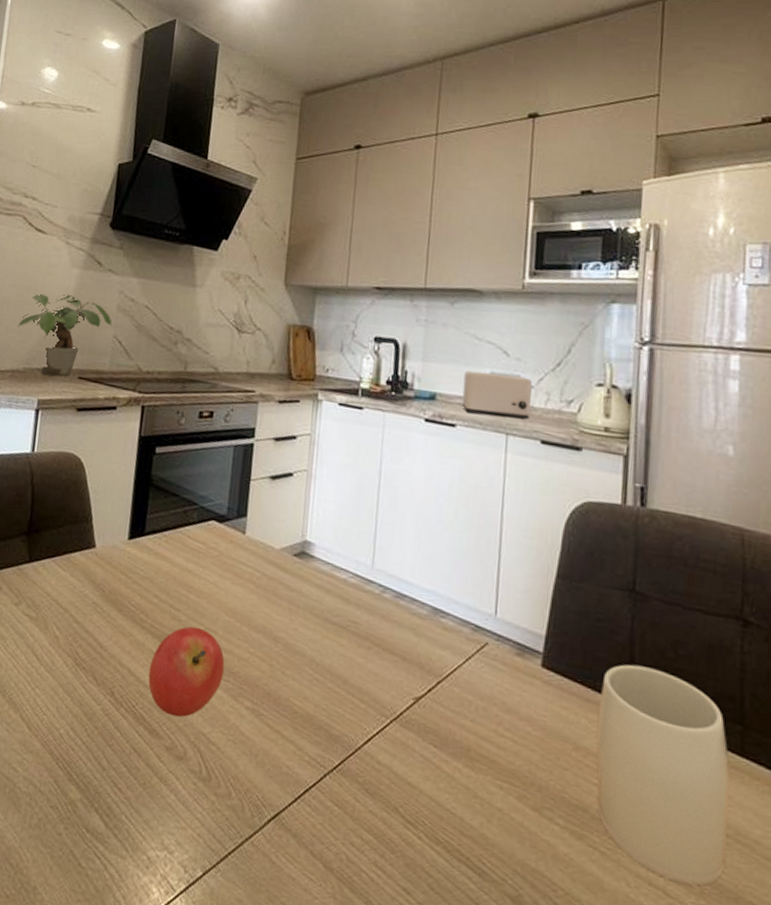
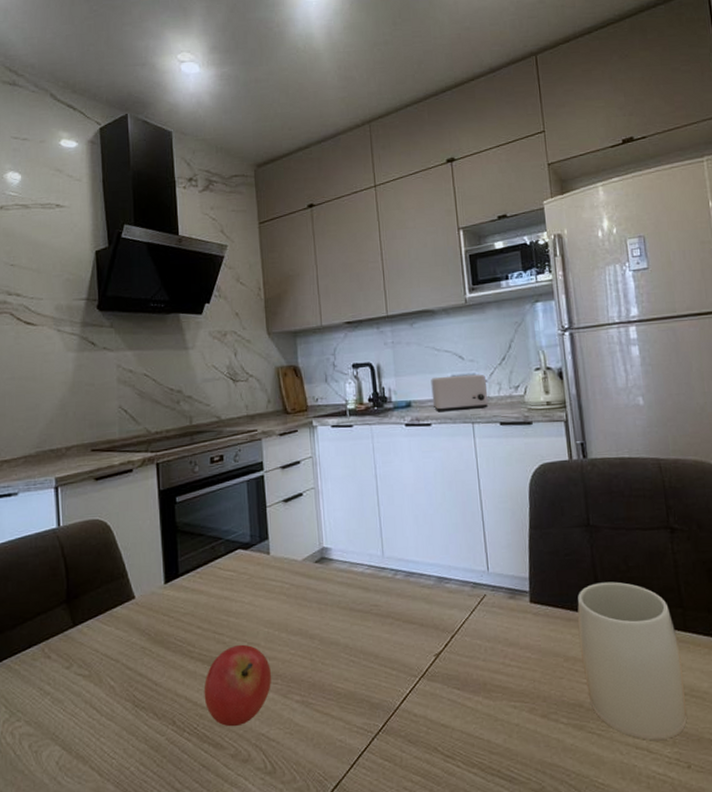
potted plant: present [18,294,112,378] -> none [23,377,115,455]

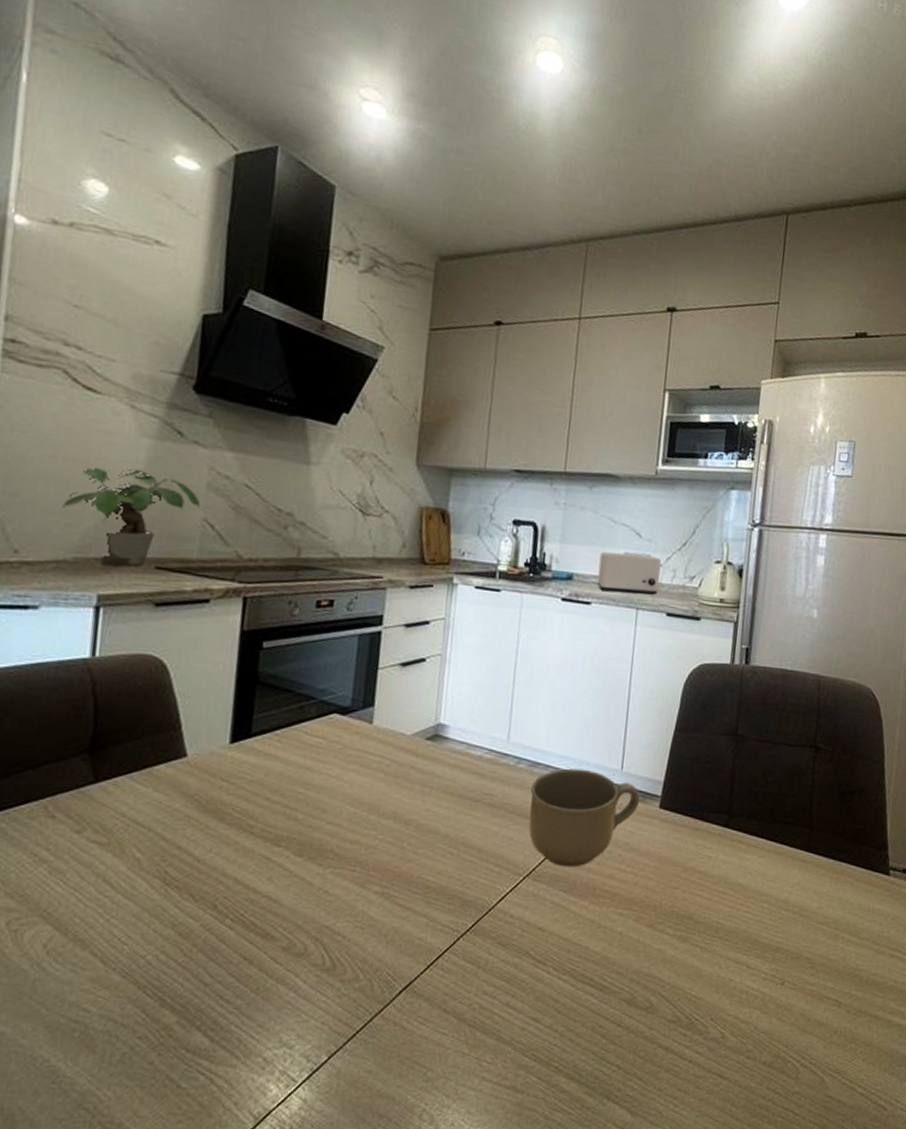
potted plant: none [23,377,115,455] -> present [62,468,201,568]
fruit: present [203,644,272,727] -> none [259,823,351,916]
teacup: none [411,573,511,666] -> present [528,768,640,867]
mug: present [577,581,687,741] -> none [699,794,799,957]

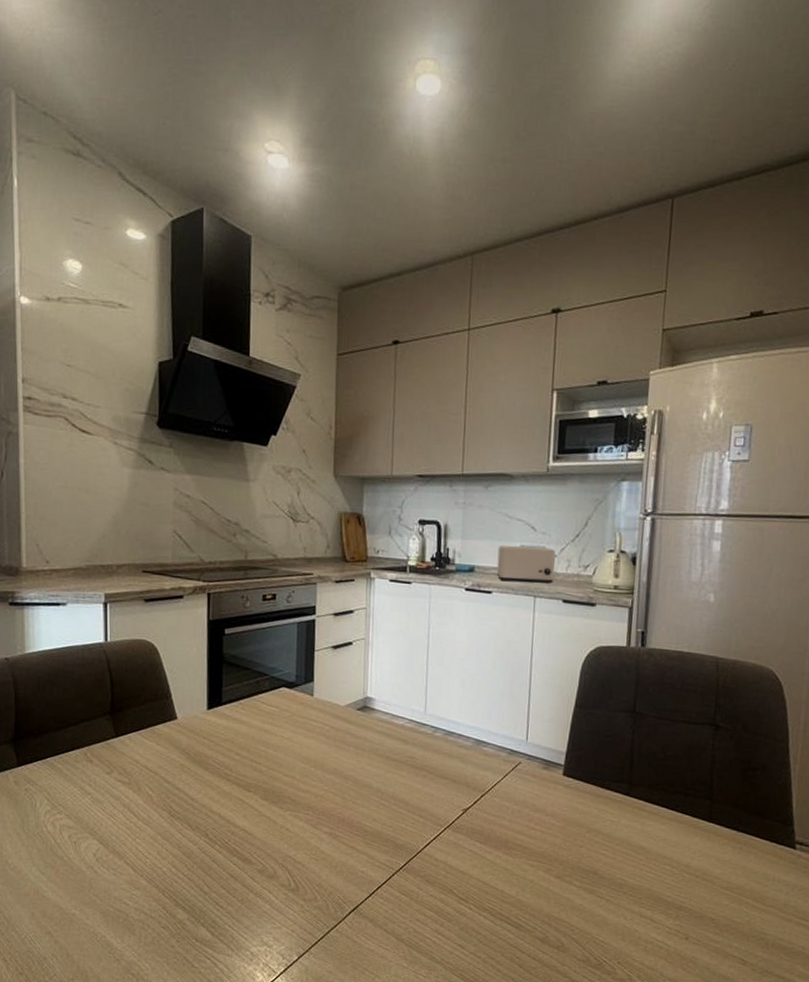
potted plant: present [62,468,201,568] -> none [75,494,170,572]
teacup: present [528,768,640,867] -> none [446,737,545,823]

